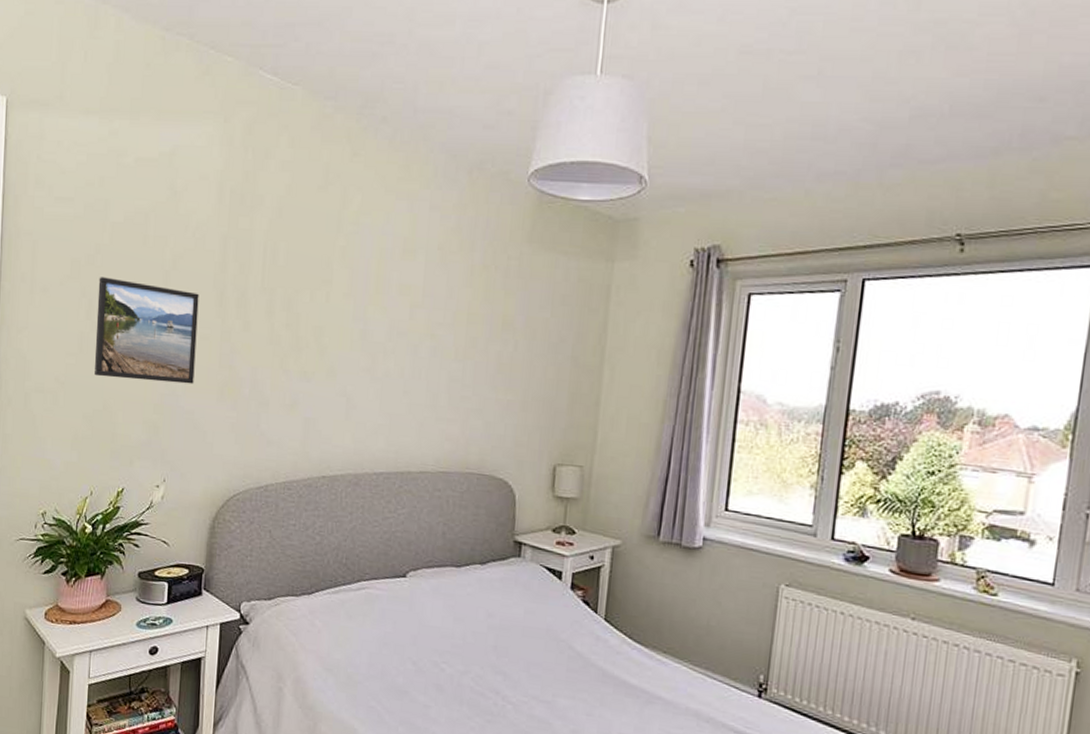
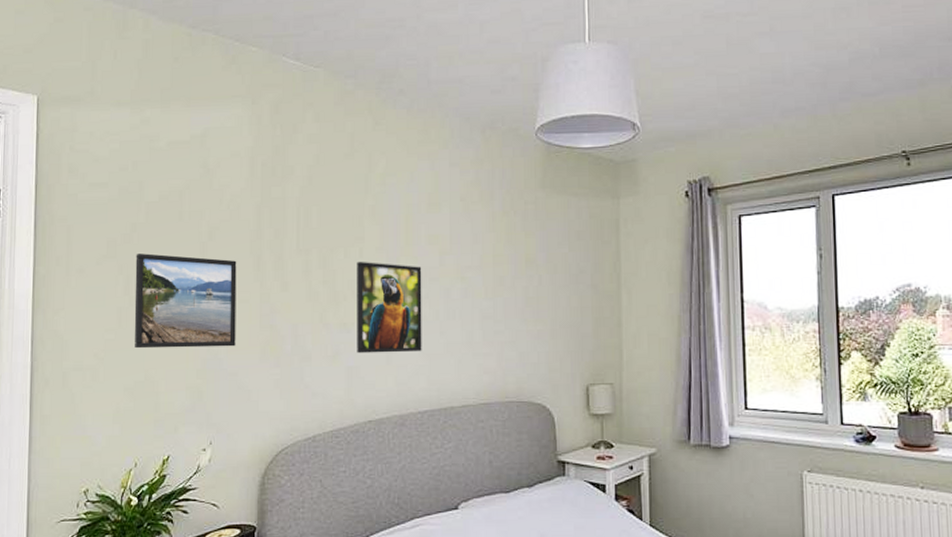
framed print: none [315,307,390,410] -> present [357,262,422,354]

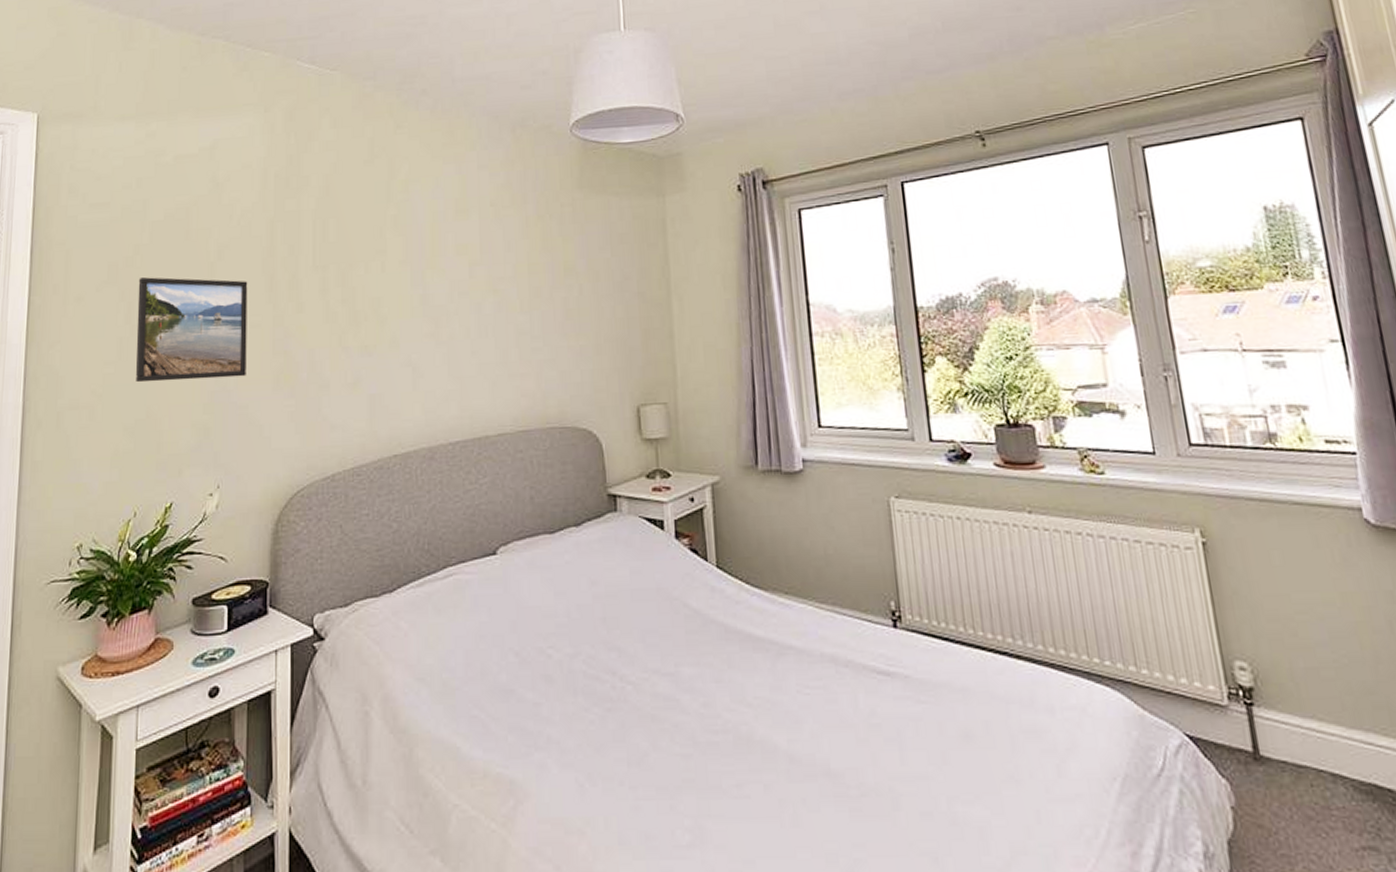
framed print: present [357,262,422,354] -> none [379,276,452,379]

